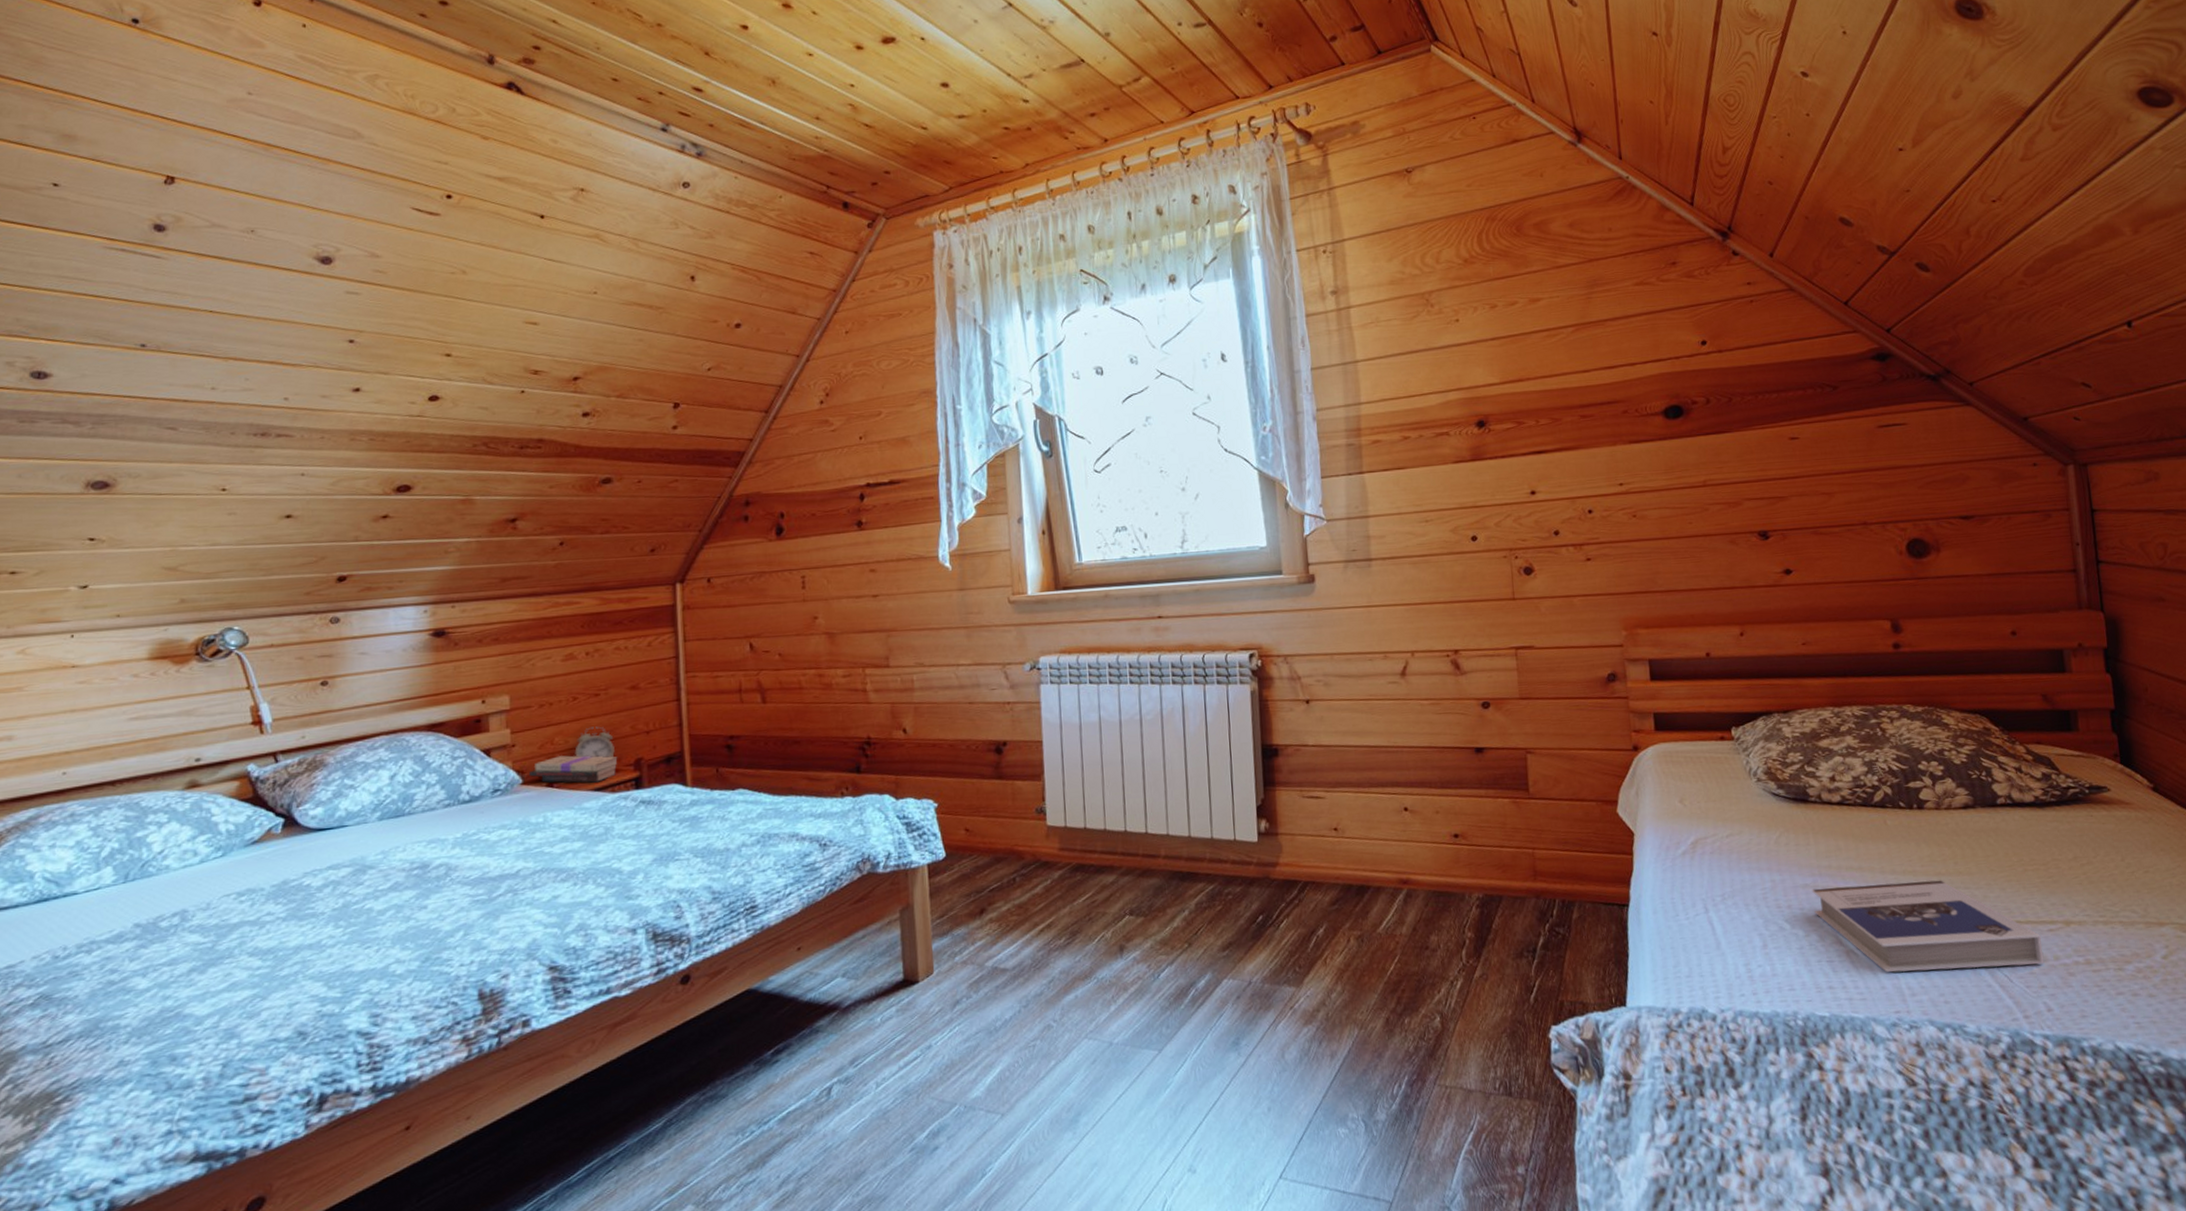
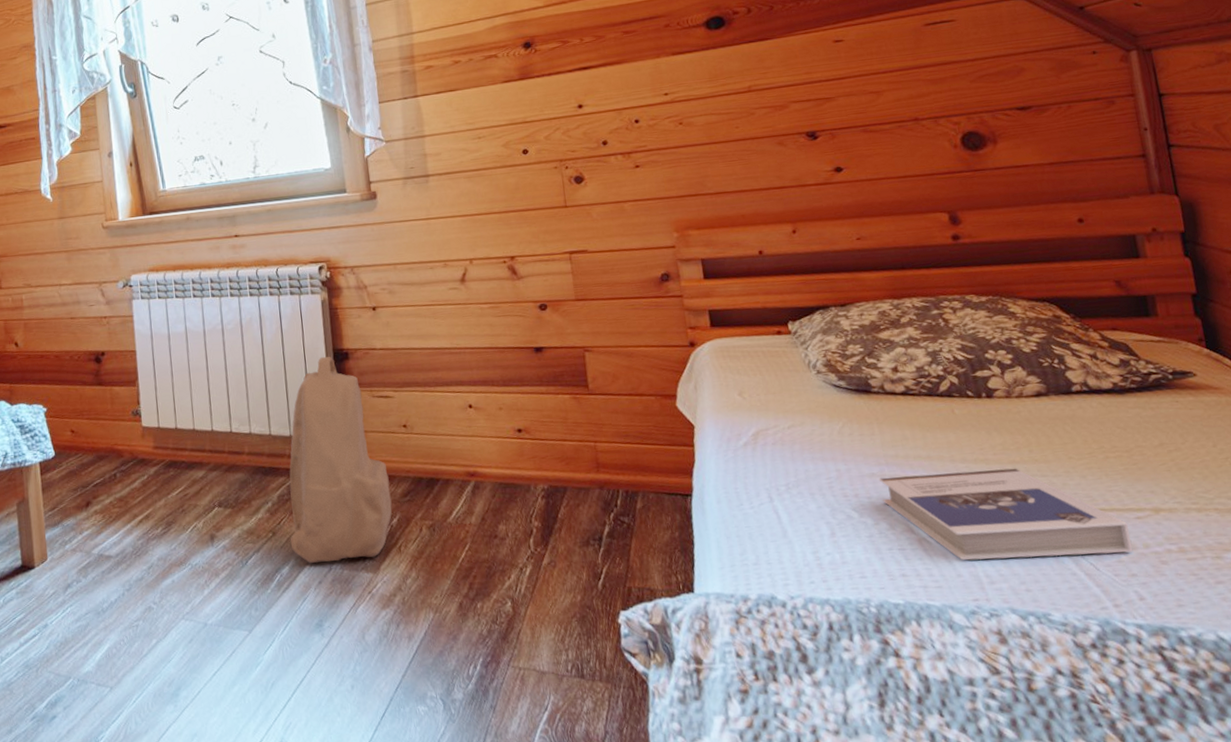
backpack: none [1207,752,1319,976] -> present [289,356,392,563]

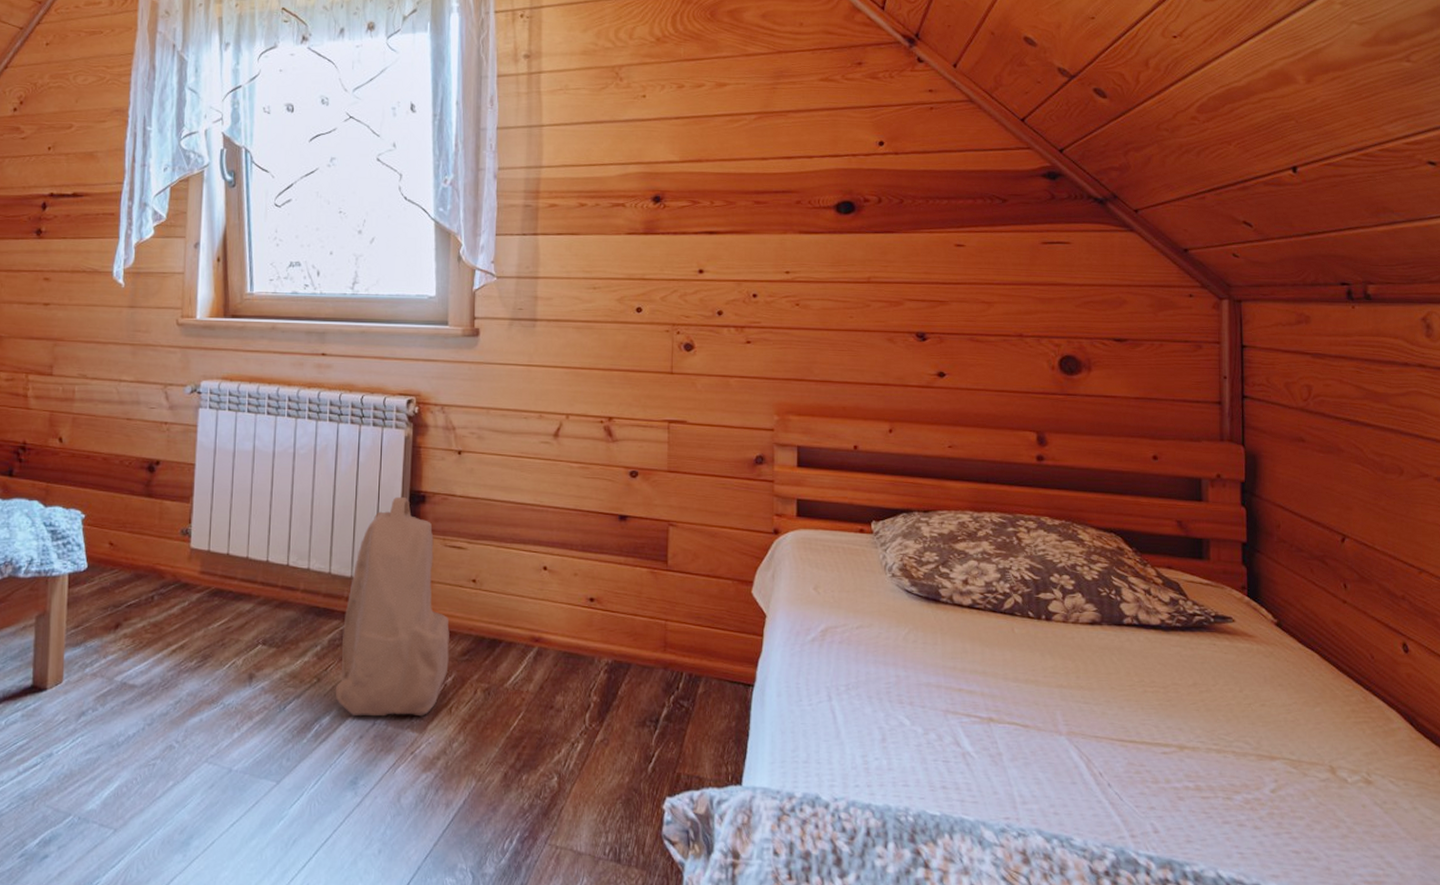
hardback book: present [878,468,1133,561] -> none [934,688,1155,786]

